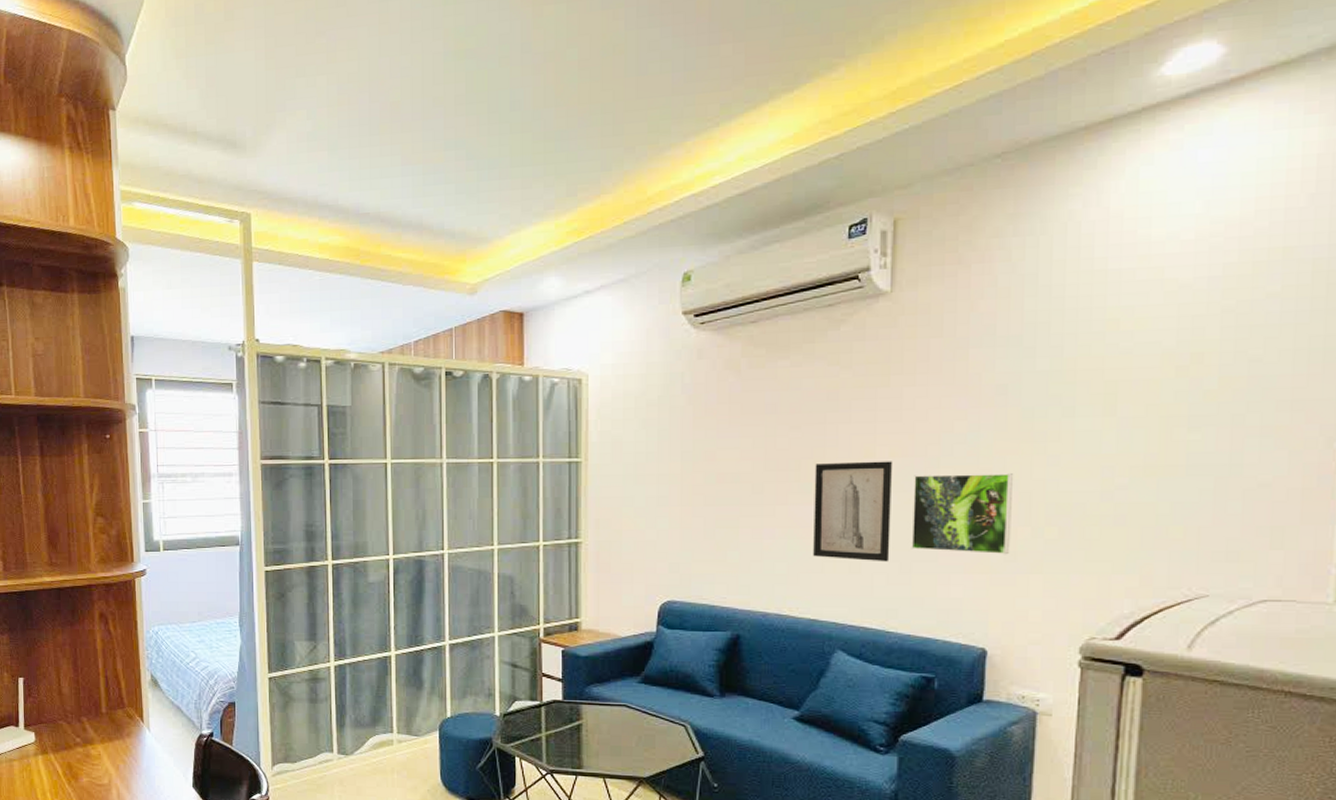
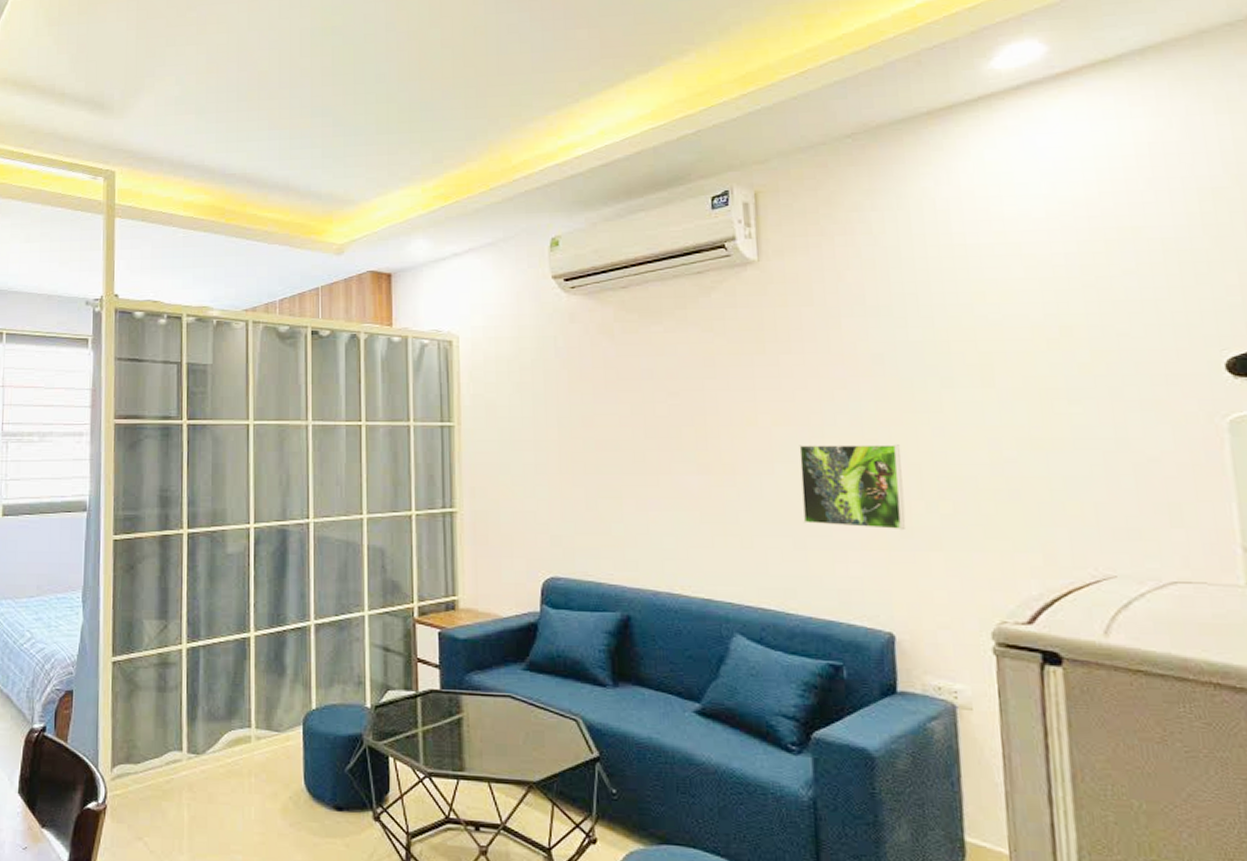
wall art: present [813,461,893,562] -> none [696,430,783,537]

